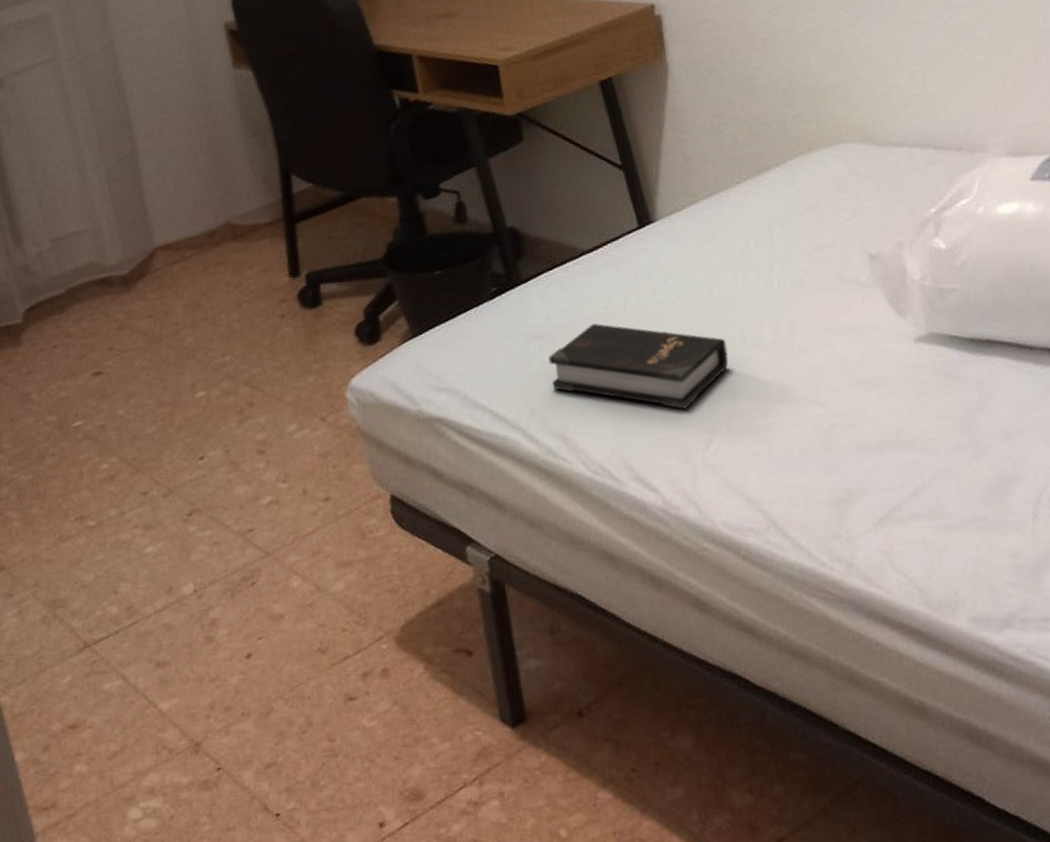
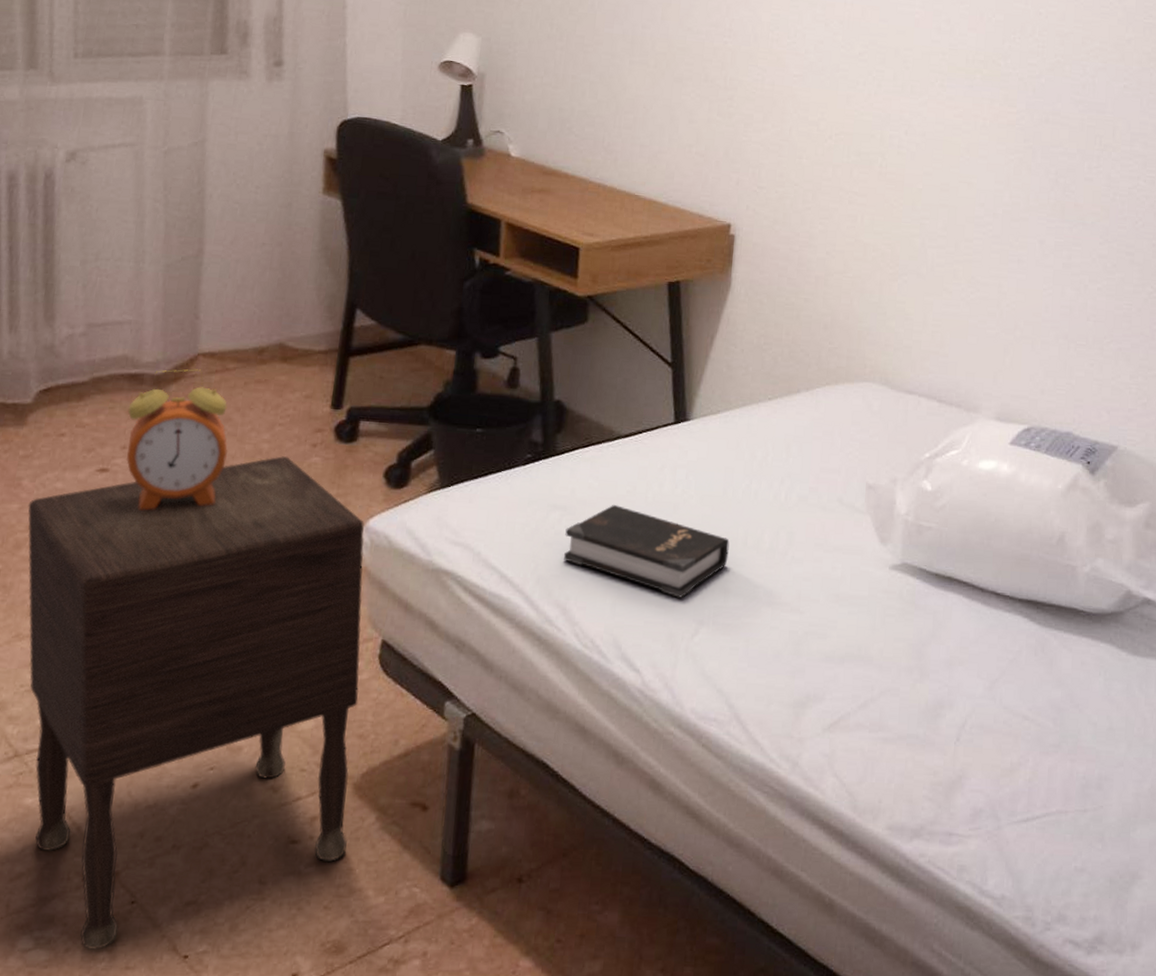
nightstand: none [41,331,403,816] -> present [27,456,364,951]
alarm clock: none [105,262,205,405] -> present [125,369,229,510]

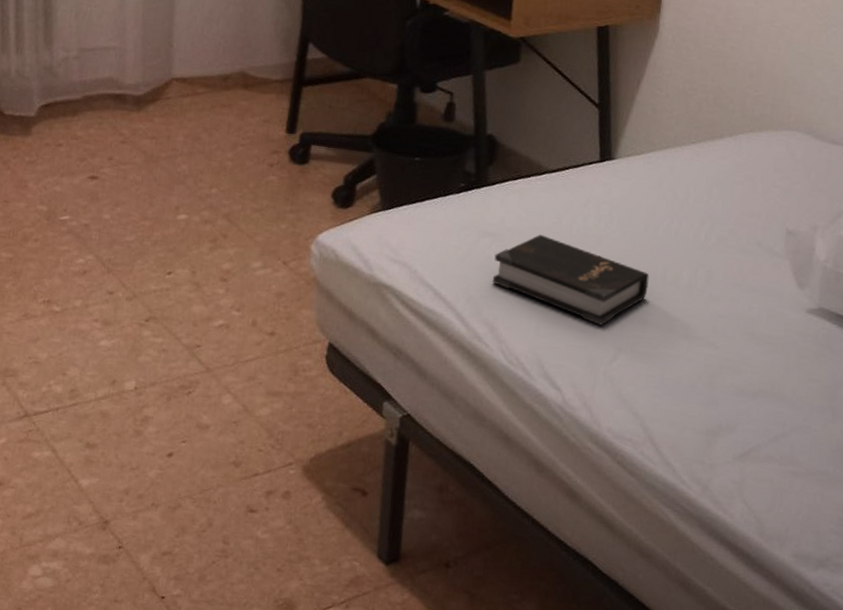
nightstand: present [27,456,364,951] -> none [33,173,314,584]
alarm clock: present [125,369,229,510] -> none [112,92,198,214]

